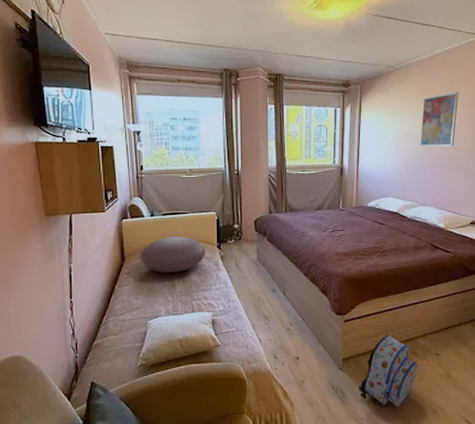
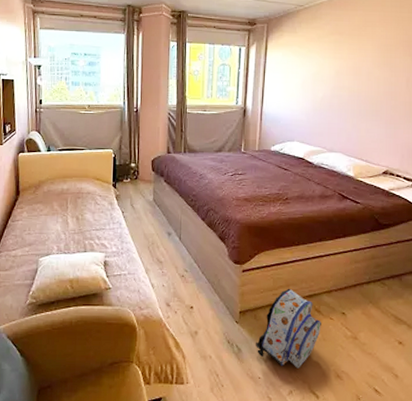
cushion: present [140,236,206,273] -> none [34,172,101,210]
wall art: present [419,92,459,147] -> none [328,33,373,91]

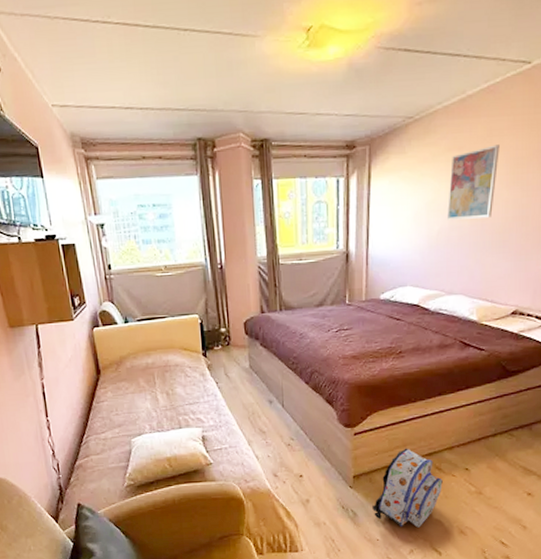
wall art: none [328,33,373,91] -> present [446,144,500,220]

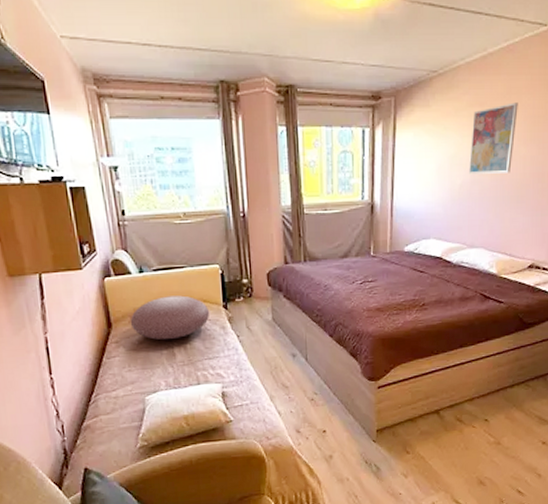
cushion: none [116,344,191,386] -> present [130,295,210,340]
backpack: present [372,448,443,528] -> none [395,400,463,480]

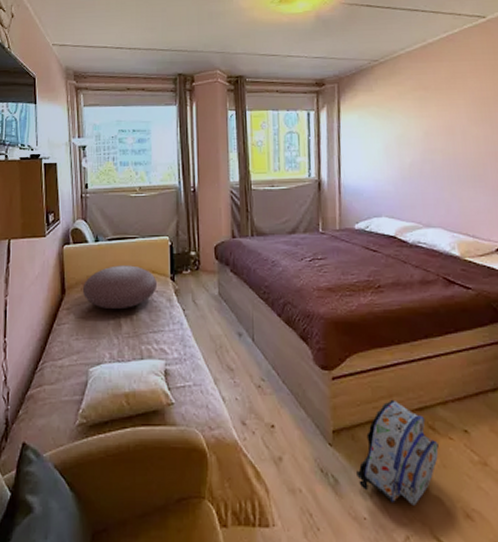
backpack: none [395,400,463,480] -> present [356,399,439,506]
wall art: present [468,102,518,174] -> none [417,86,465,153]

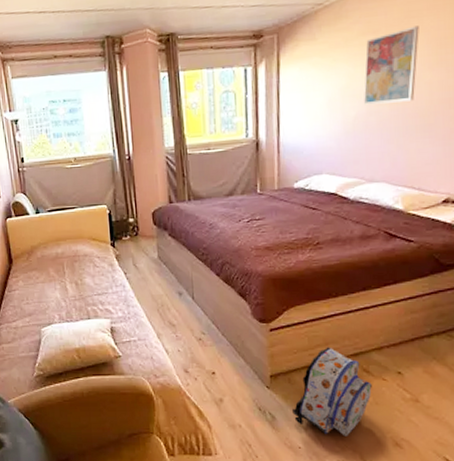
cushion: present [82,265,158,310] -> none [28,234,99,276]
wall art: none [417,86,465,153] -> present [363,25,419,105]

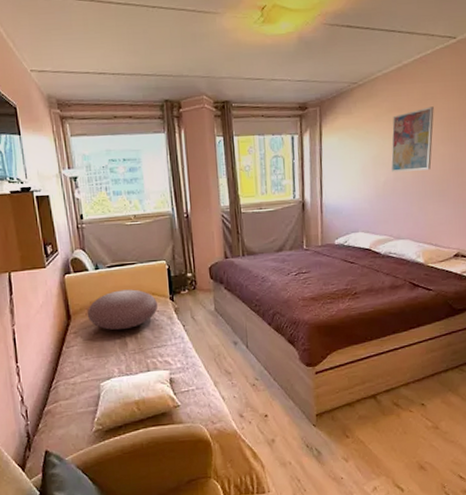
cushion: none [28,234,99,276] -> present [87,289,158,331]
backpack: present [292,347,372,436] -> none [335,385,401,464]

